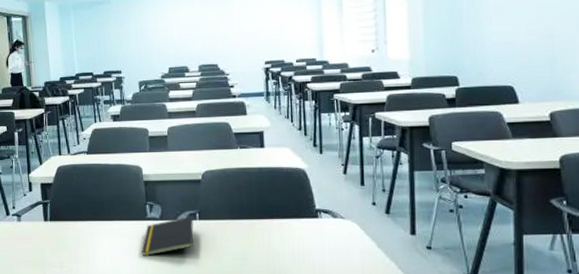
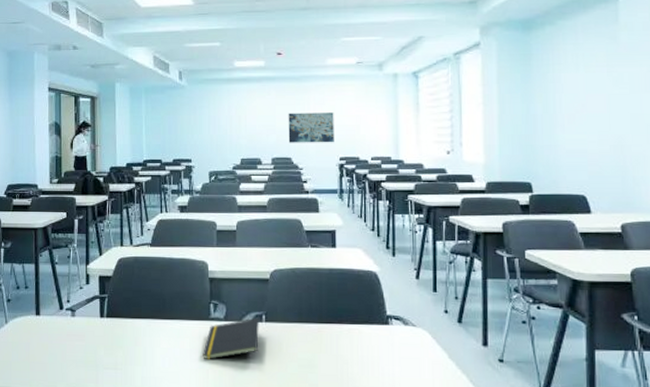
wall art: none [213,18,259,50] -> present [288,112,334,143]

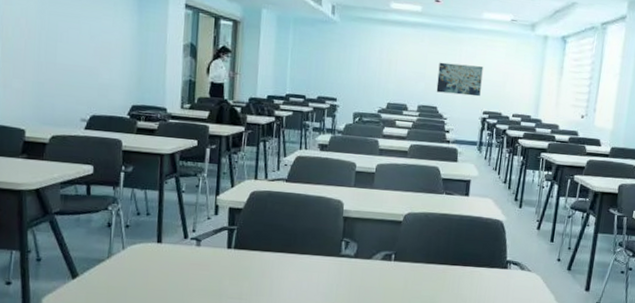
notepad: present [203,317,259,359] -> none [330,256,388,293]

